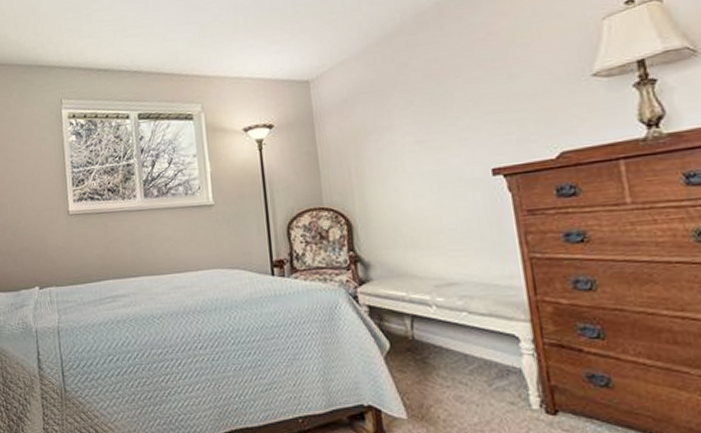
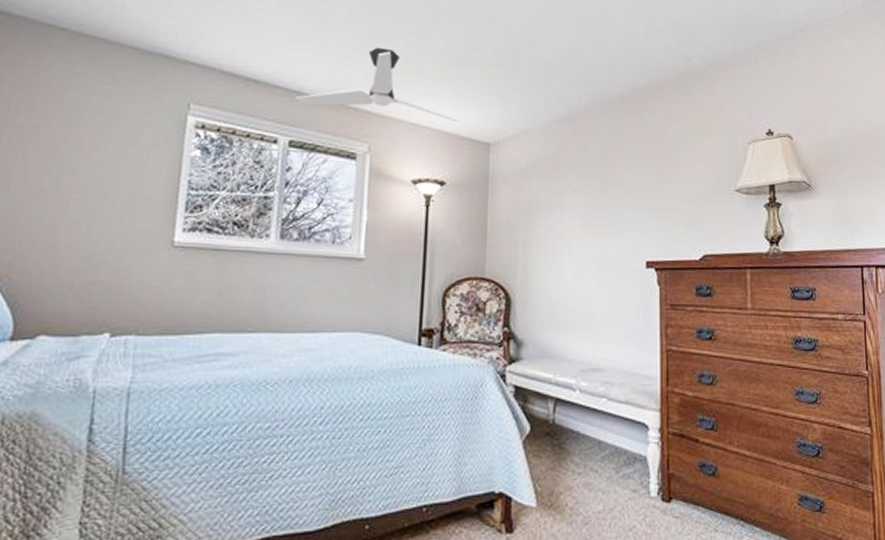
ceiling fan: none [136,15,278,82] -> present [294,47,460,123]

